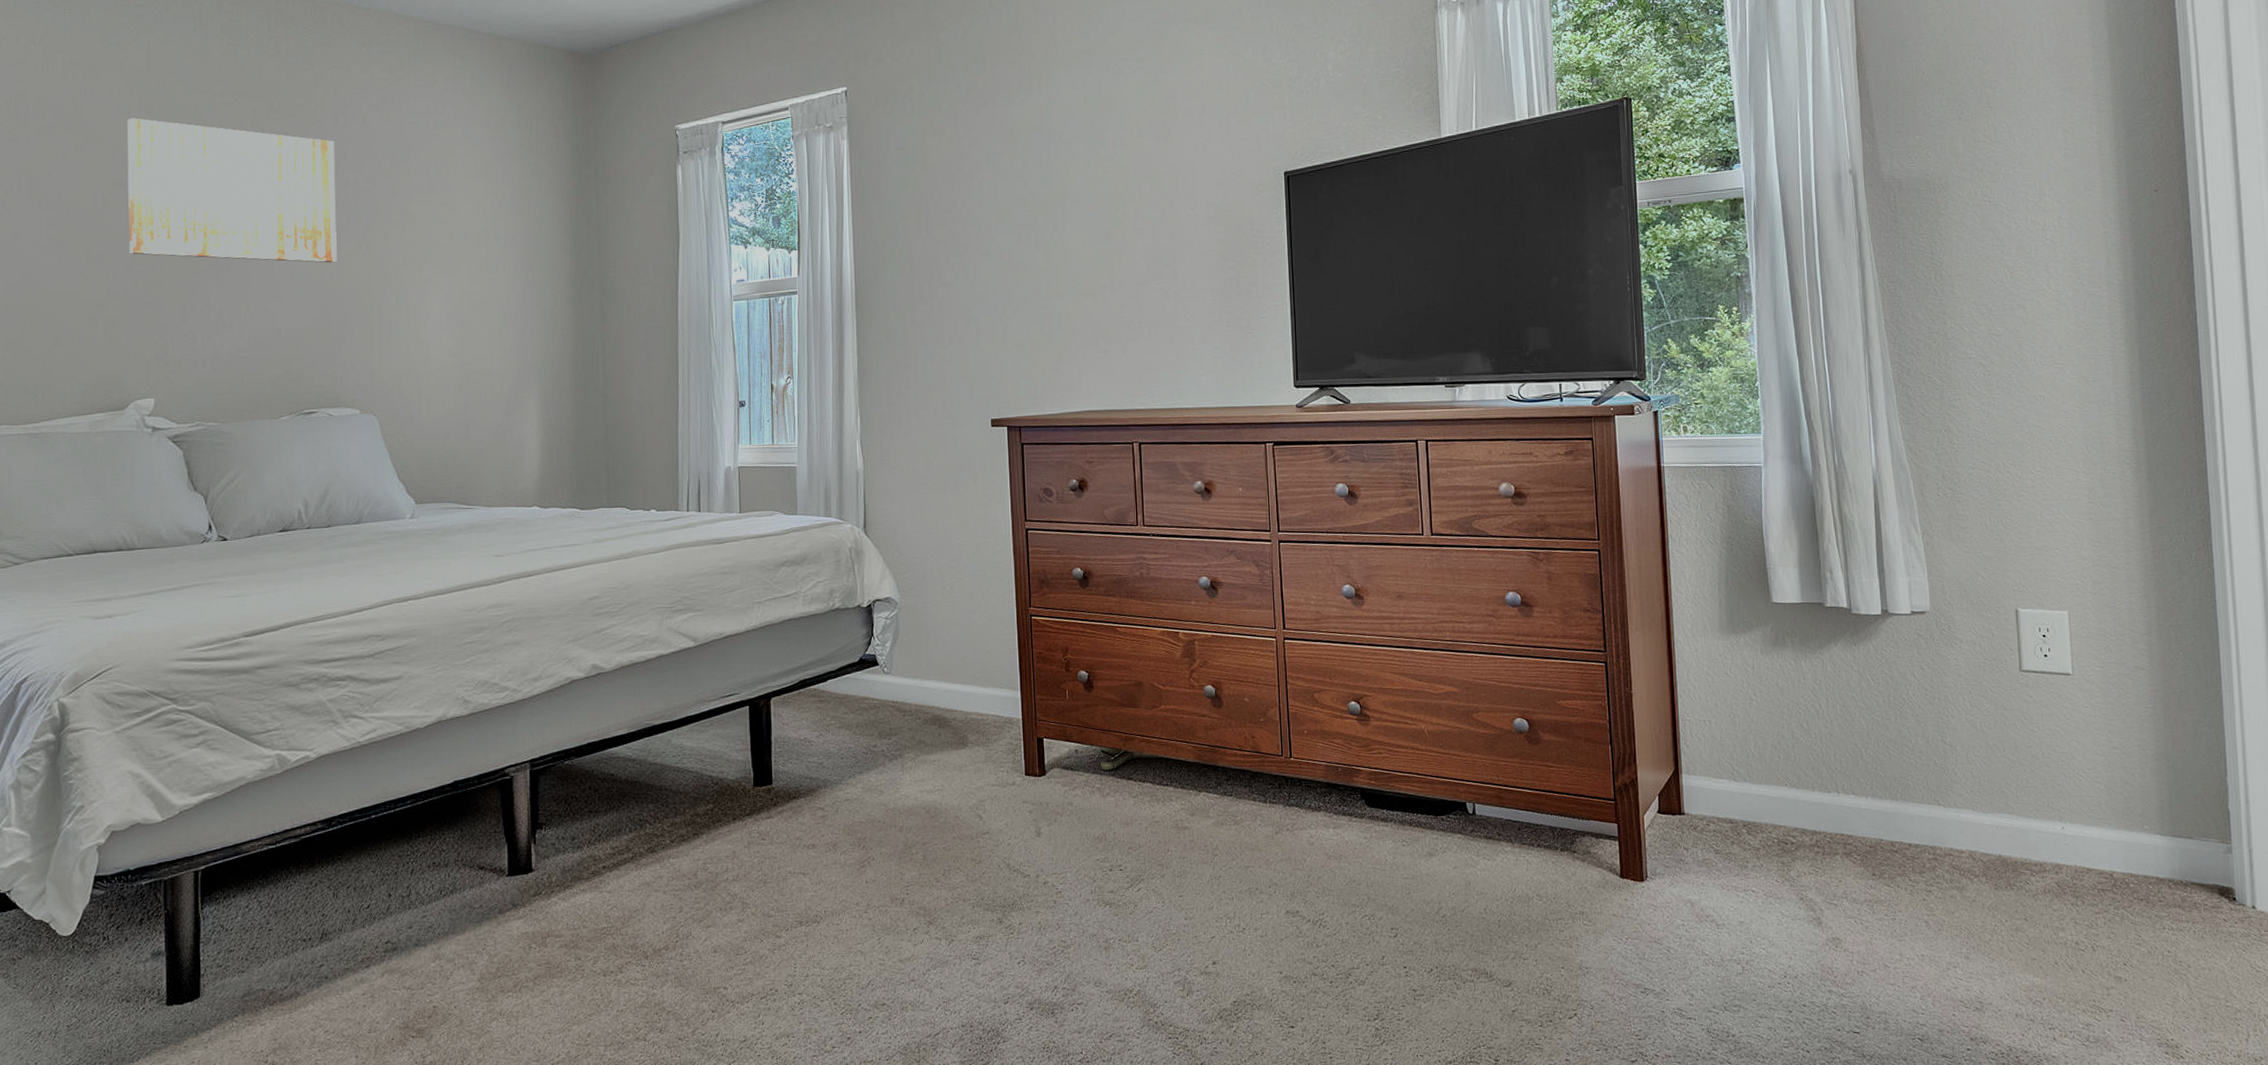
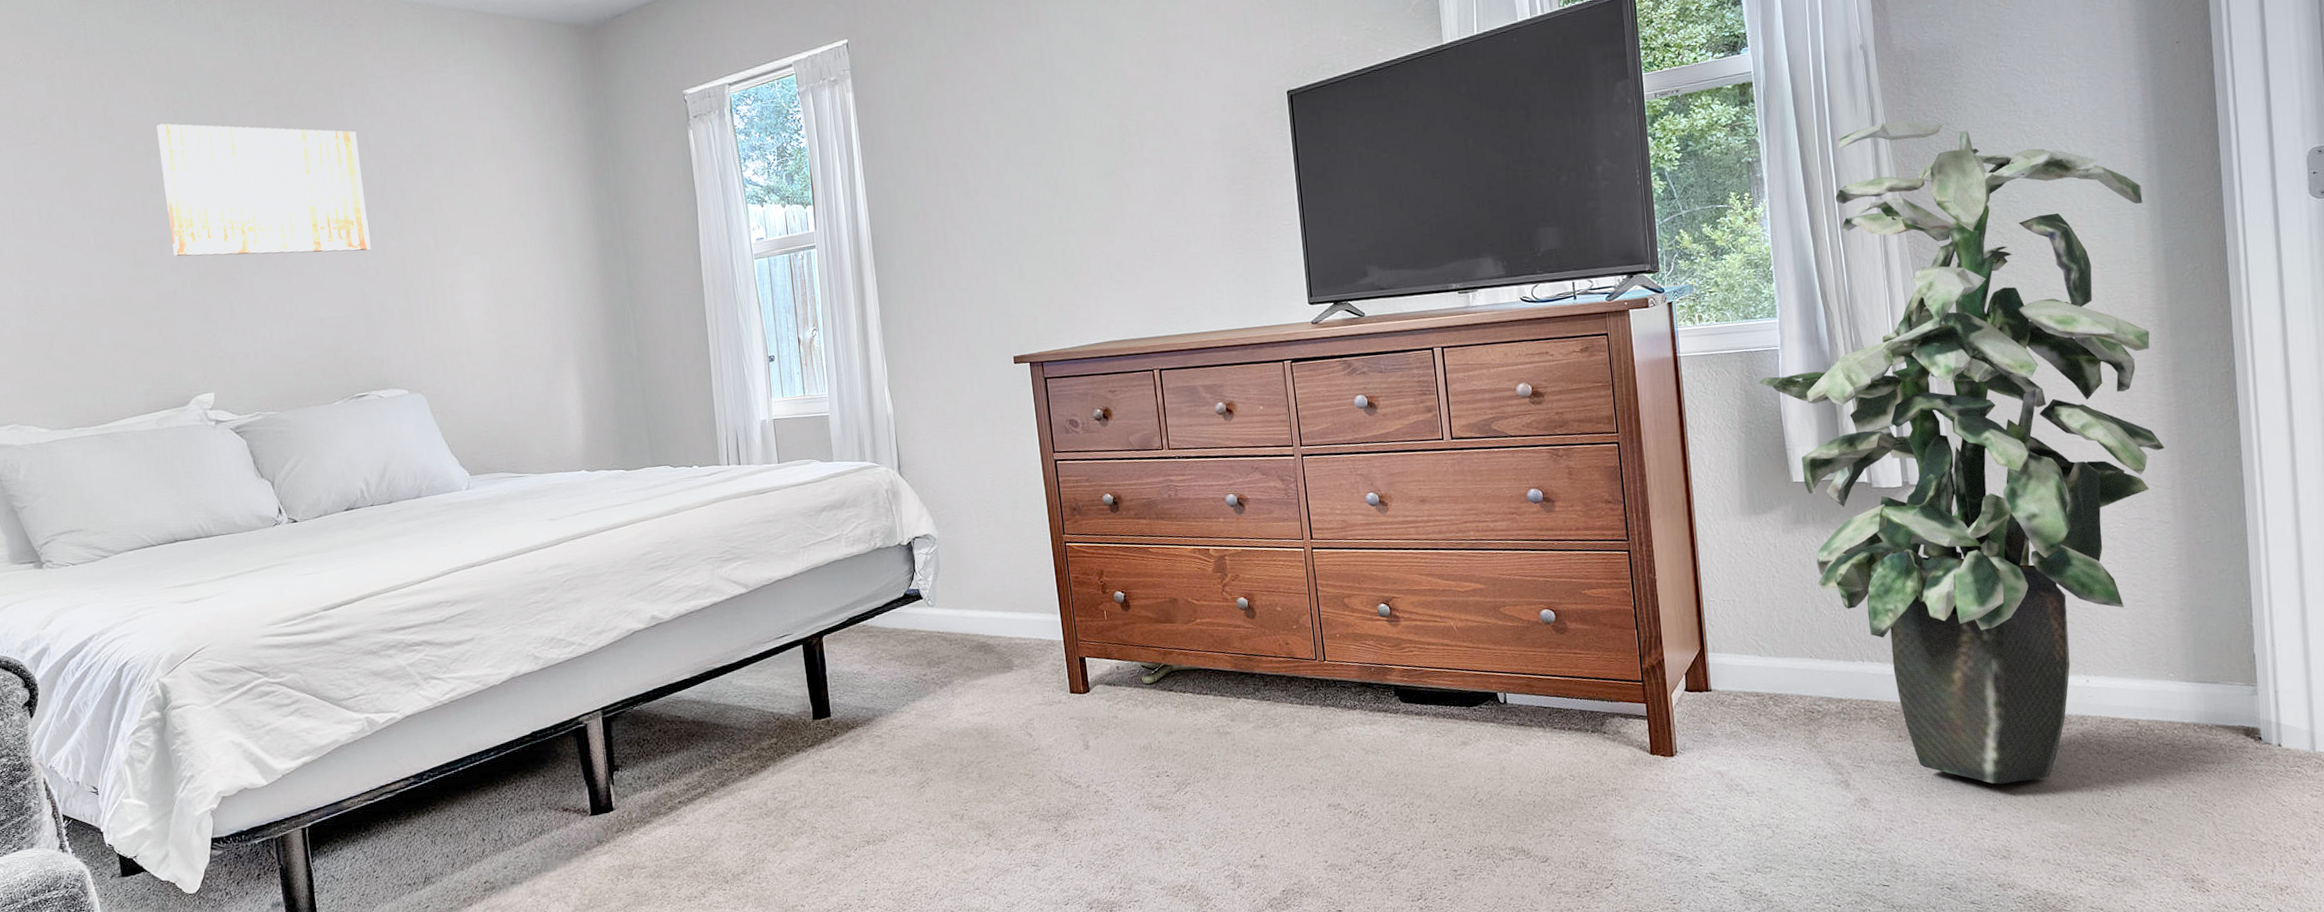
indoor plant: none [1741,247,2141,931] -> present [1758,120,2164,784]

